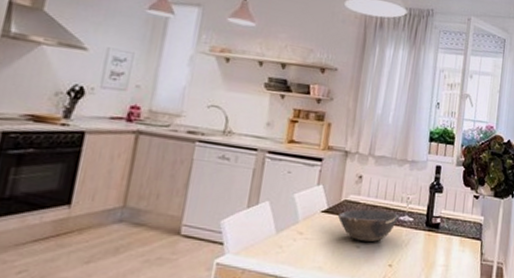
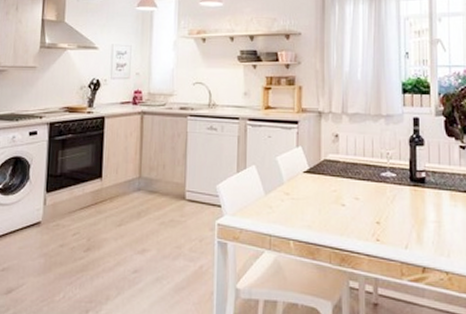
bowl: present [337,209,399,242] -> none [319,167,381,199]

